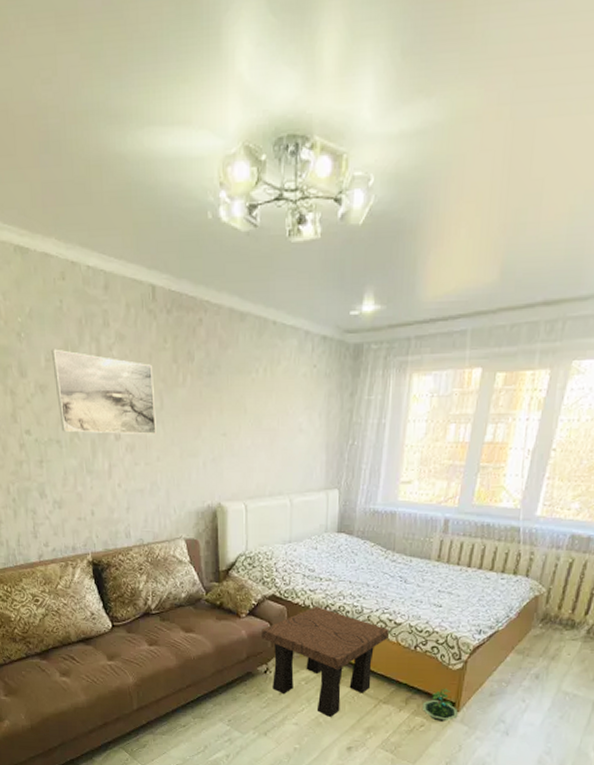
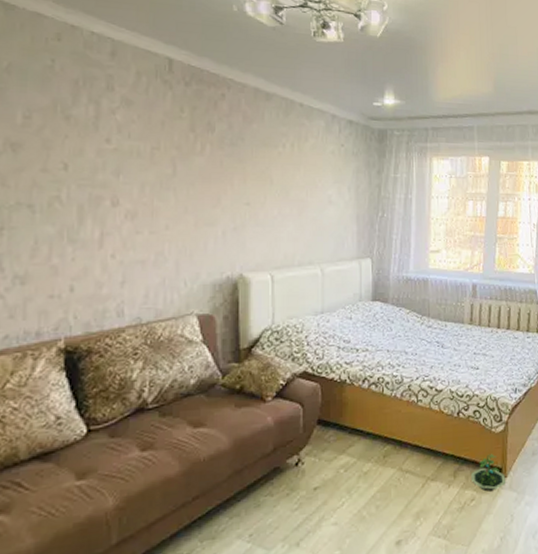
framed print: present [50,349,156,435] -> none [32,106,167,202]
side table: present [261,607,389,717] -> none [291,380,431,508]

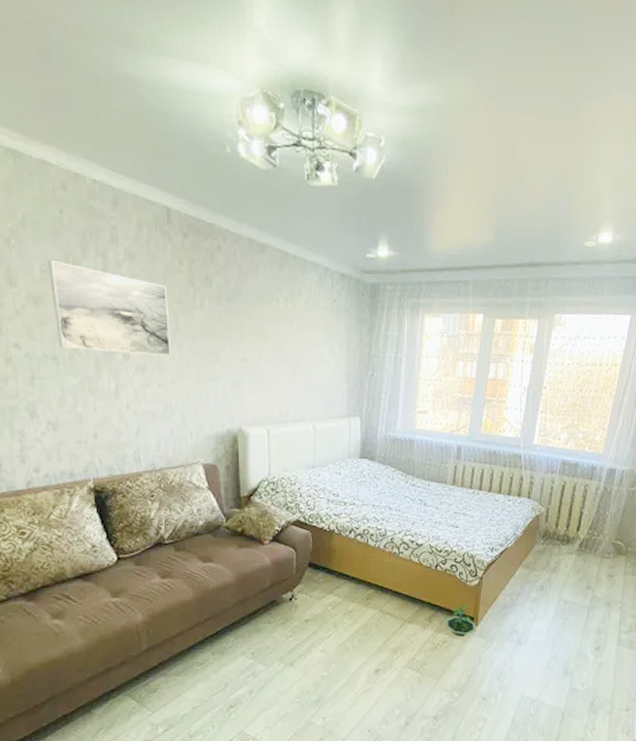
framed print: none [32,106,167,202] -> present [47,259,171,357]

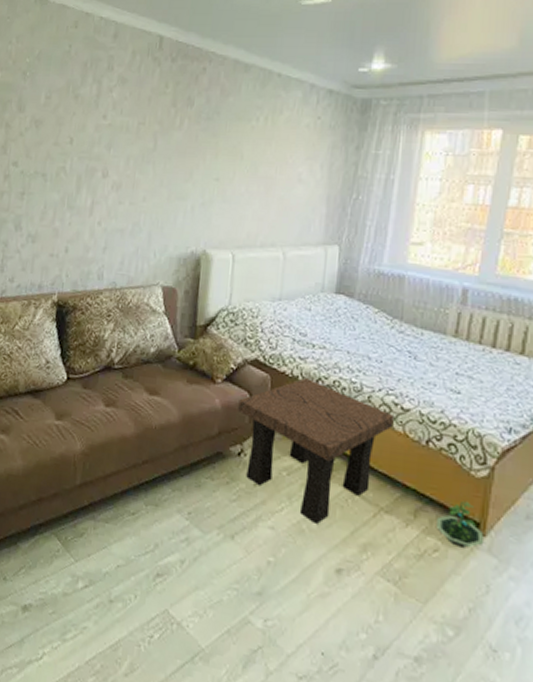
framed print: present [47,259,171,357] -> none [49,88,150,175]
side table: none [286,531,411,641] -> present [238,378,394,524]

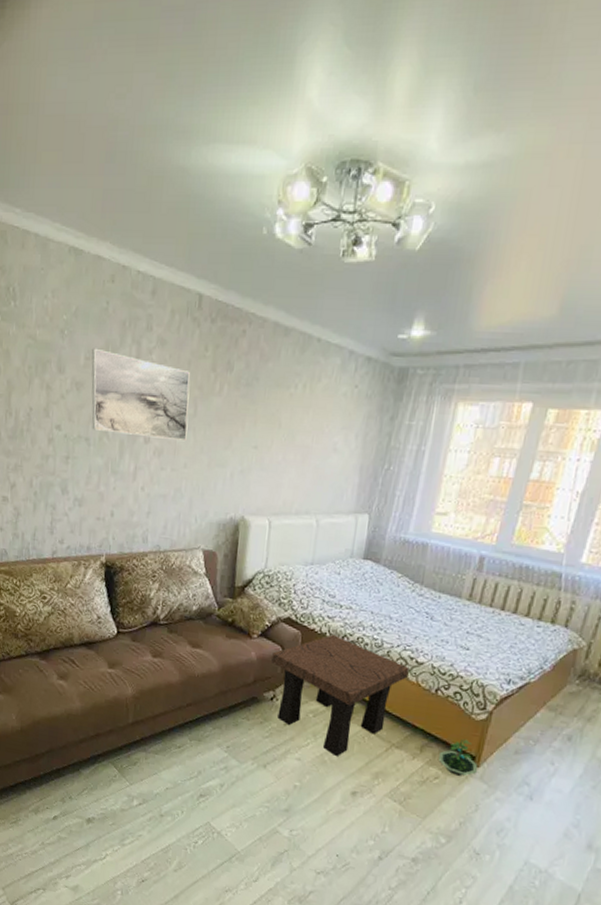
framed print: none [49,88,150,175] -> present [91,348,190,442]

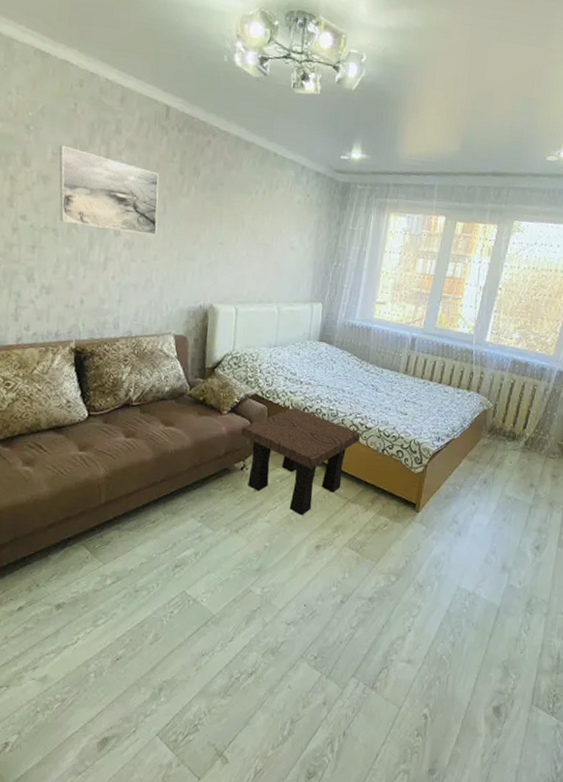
terrarium: present [439,738,478,776] -> none [387,489,418,521]

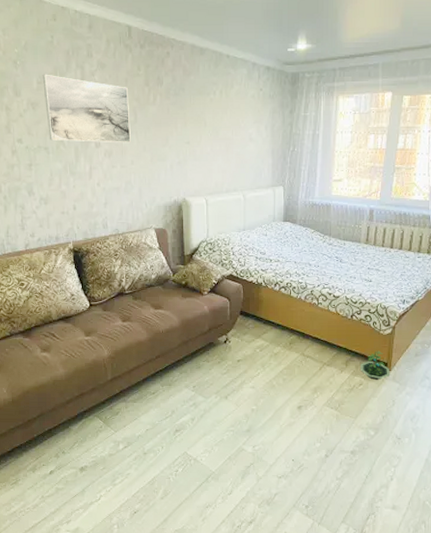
side table: present [241,408,360,515] -> none [221,284,329,380]
terrarium: none [387,489,418,521] -> present [361,351,391,380]

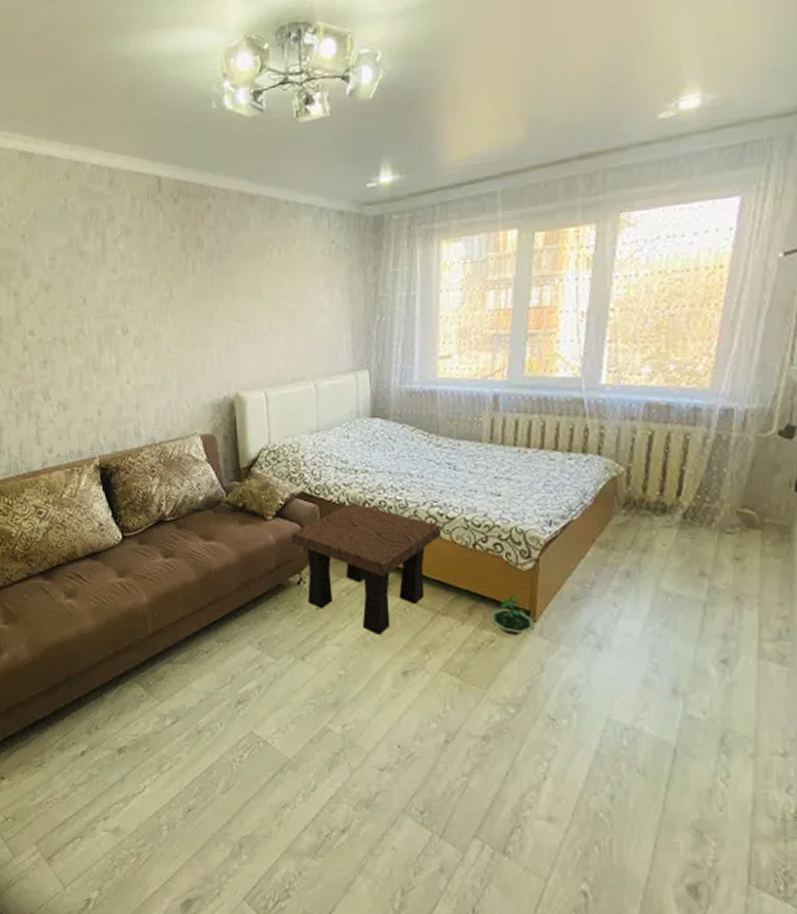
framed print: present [42,74,131,143] -> none [55,247,166,330]
side table: none [221,284,329,380] -> present [291,503,441,634]

